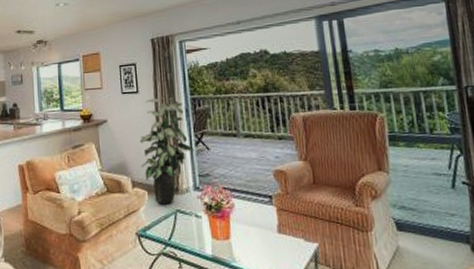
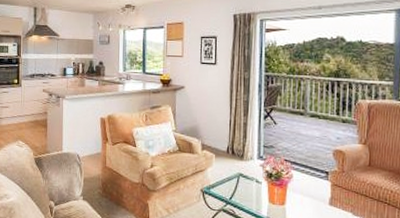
indoor plant: present [140,98,194,205] -> none [211,71,262,169]

